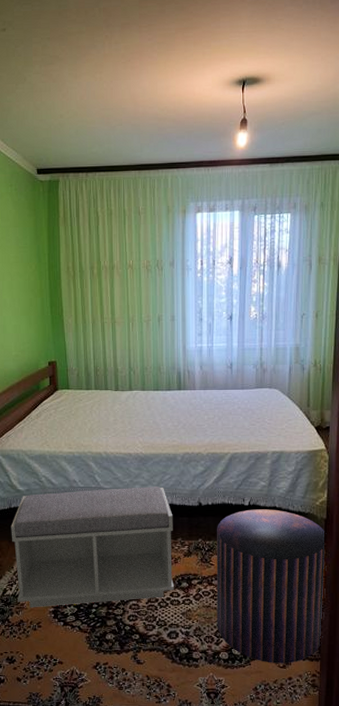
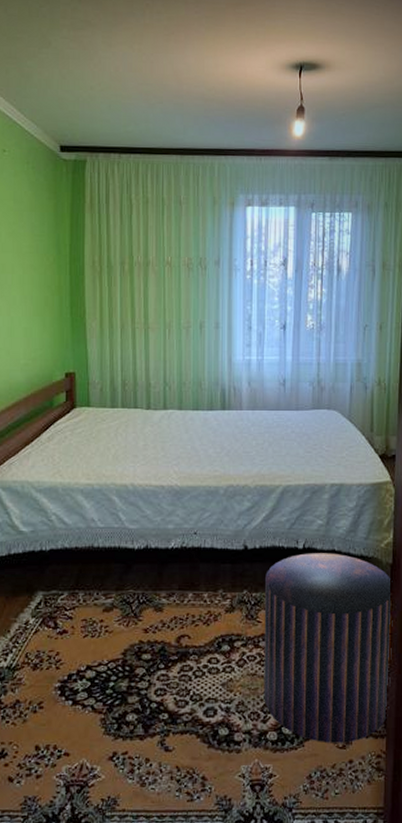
bench: present [11,487,175,608] -> none [8,526,214,684]

